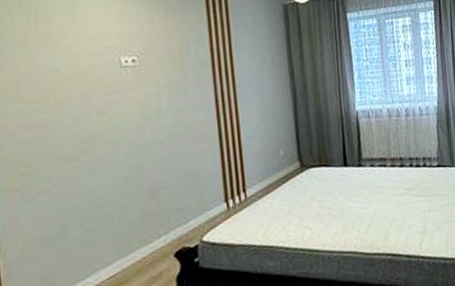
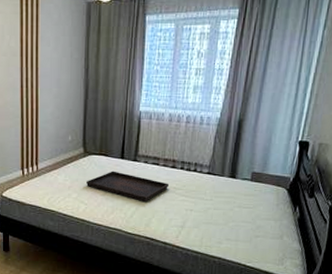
serving tray: none [308,182,401,212] -> present [86,171,169,201]

